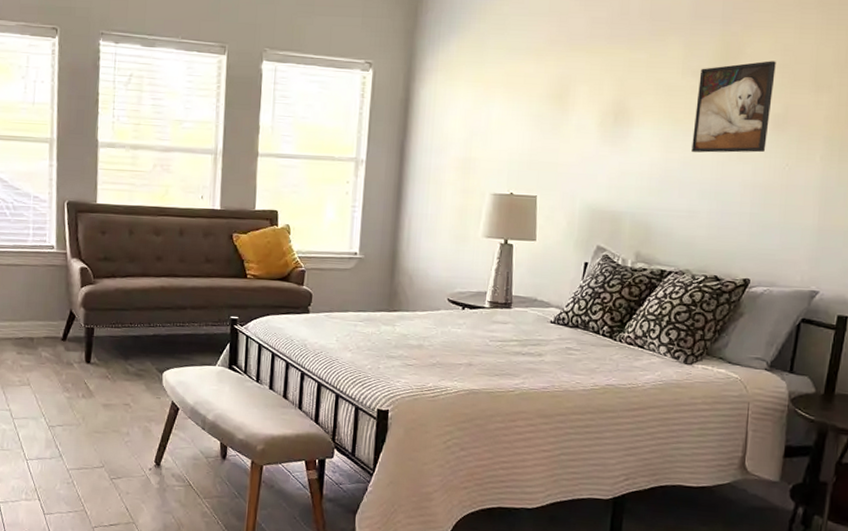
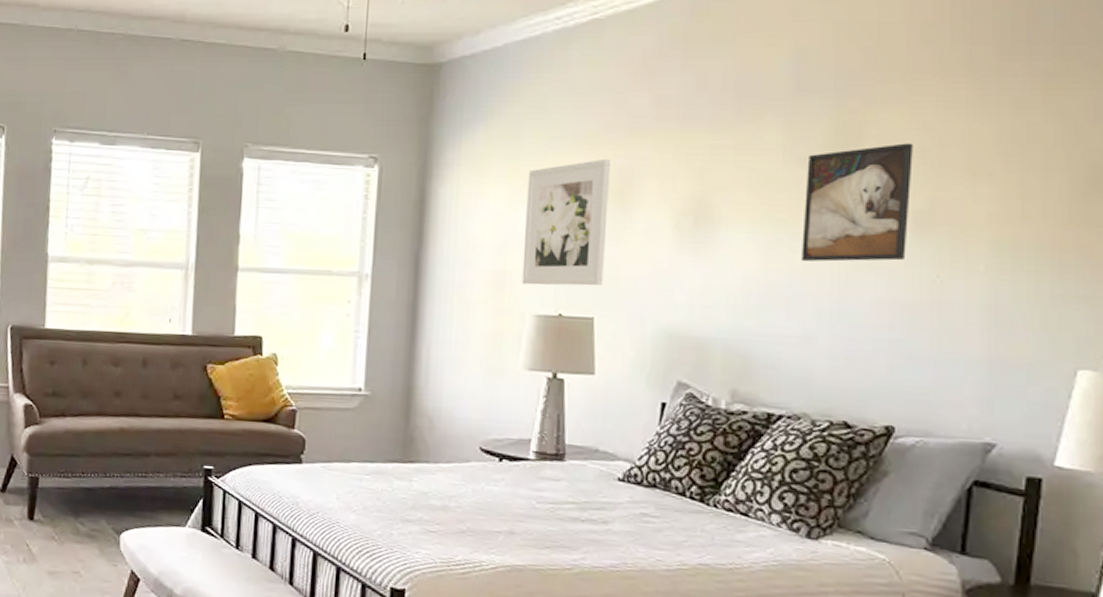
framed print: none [483,68,553,171] -> present [522,158,610,286]

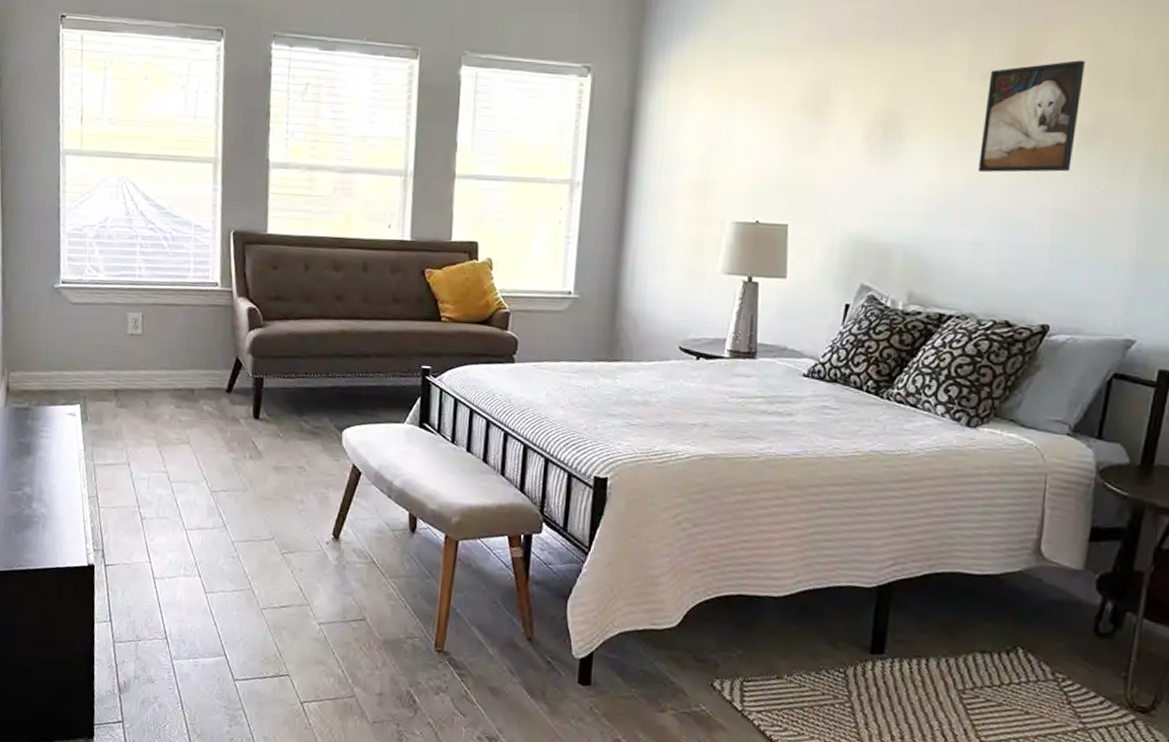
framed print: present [522,158,610,286] -> none [723,71,809,194]

